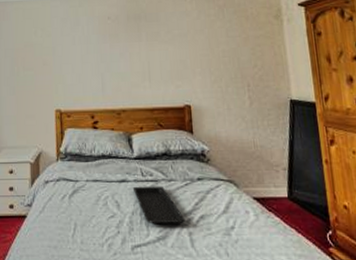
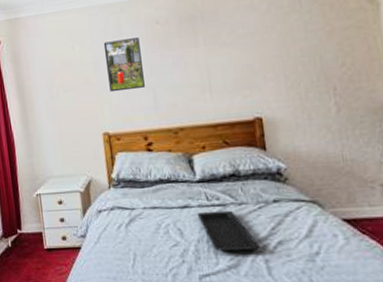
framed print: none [62,29,96,74] -> present [103,37,146,93]

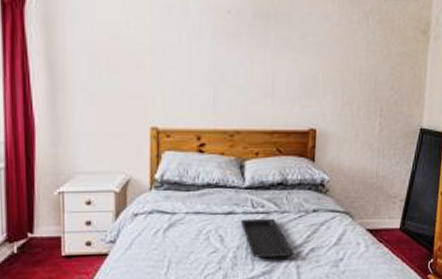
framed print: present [103,37,146,93] -> none [164,22,207,83]

